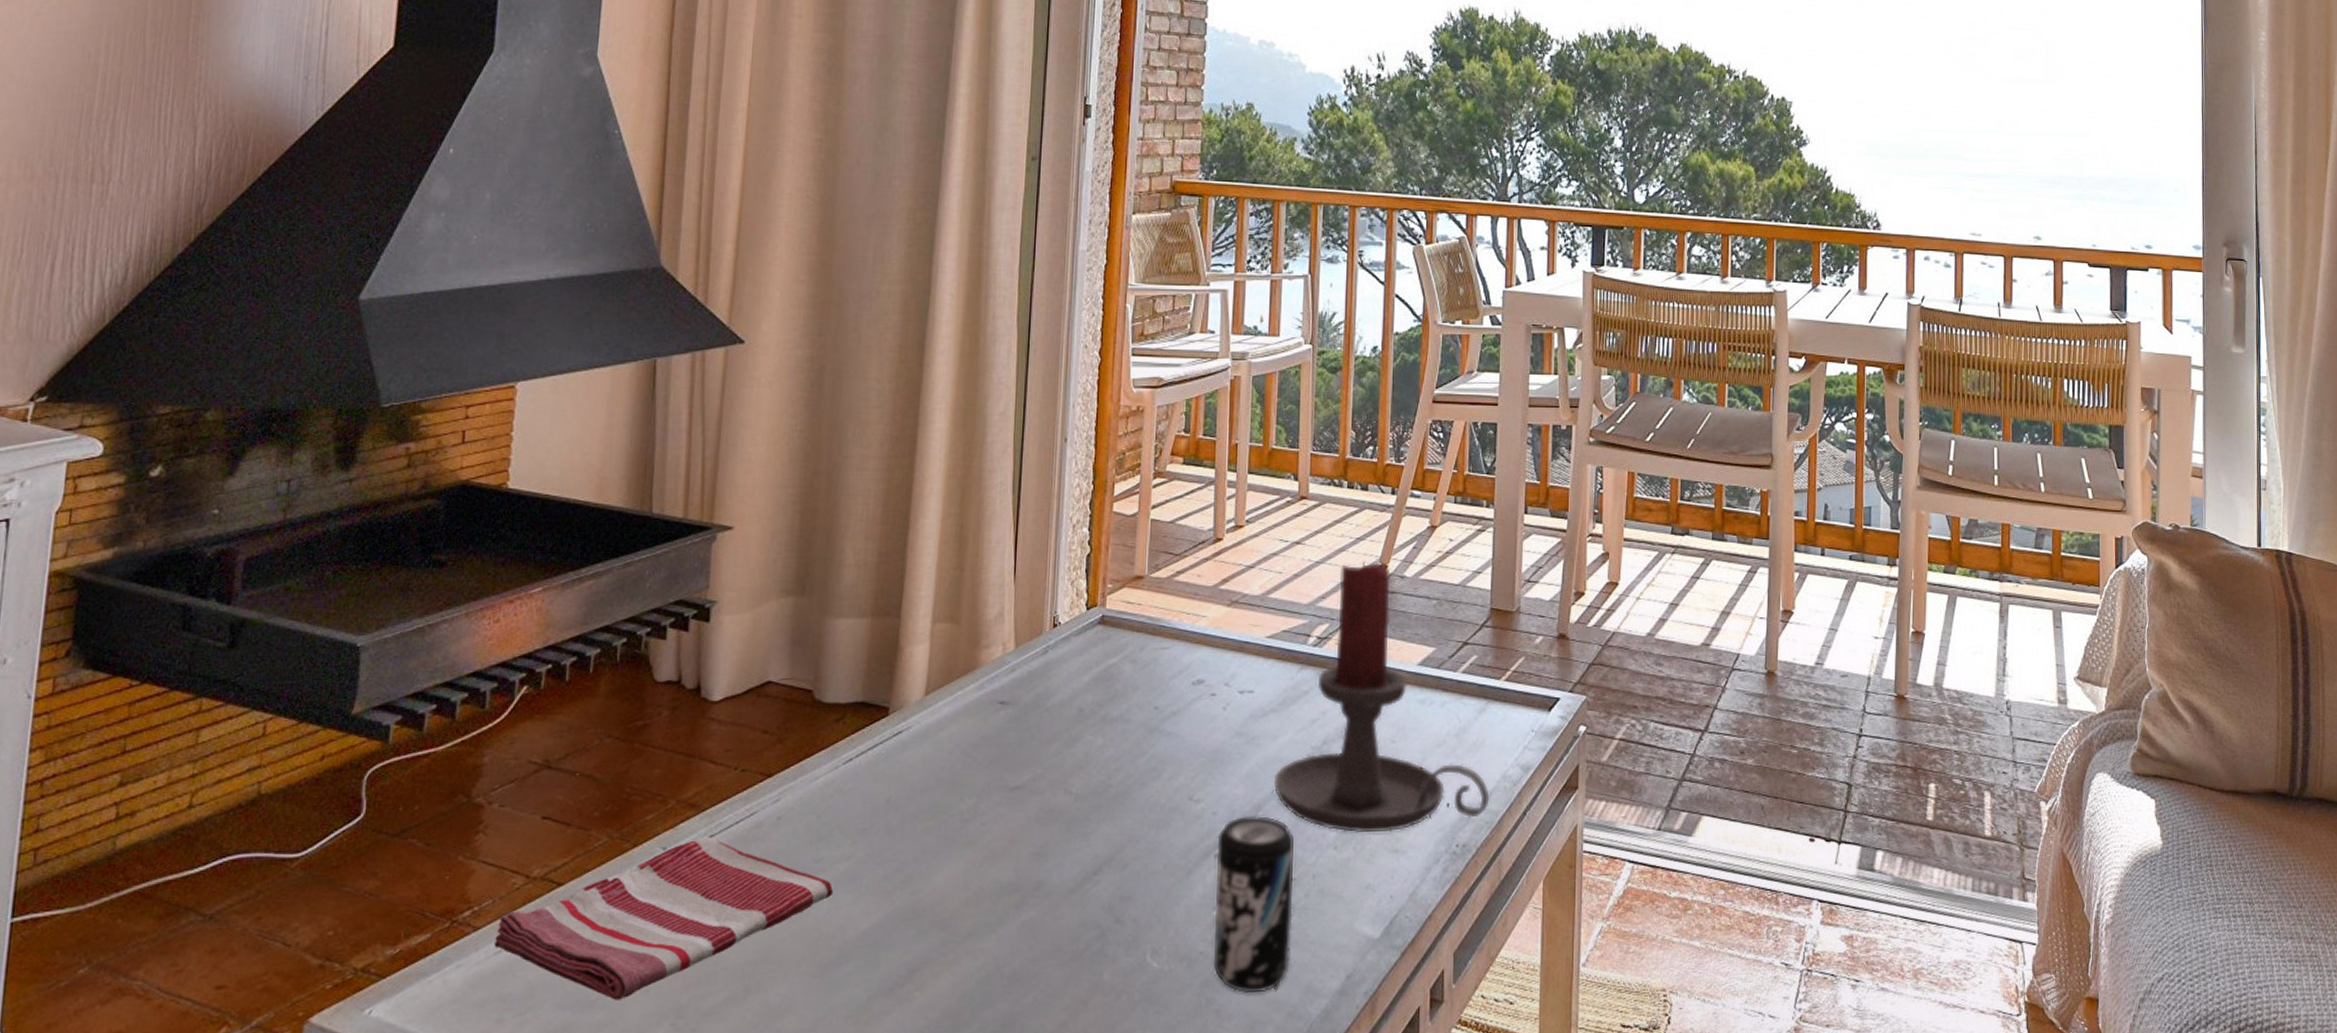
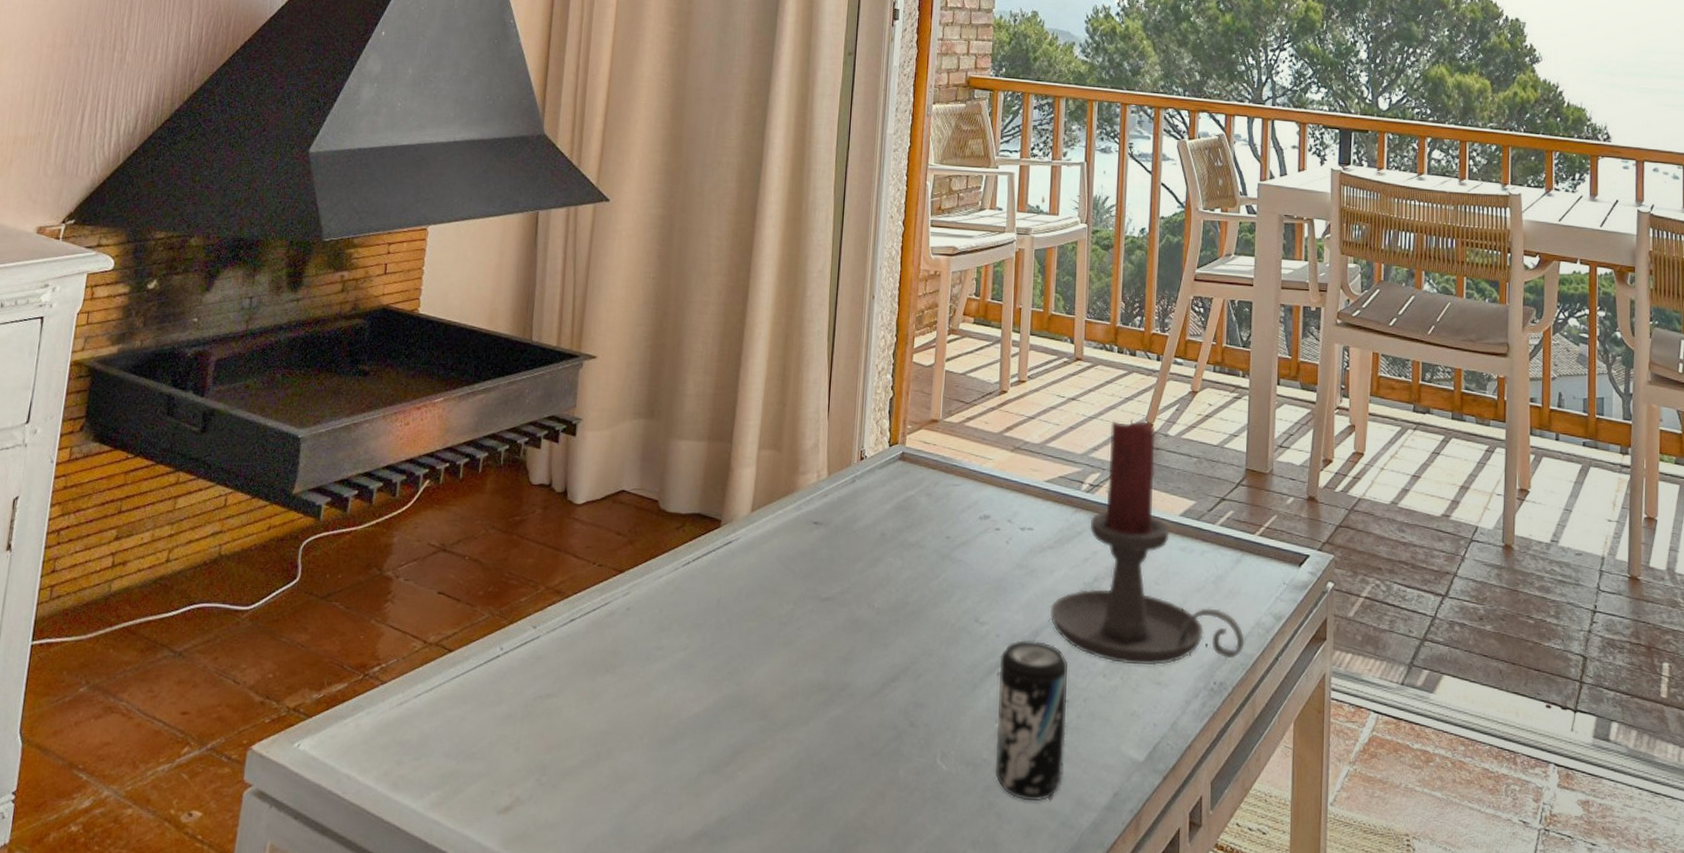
dish towel: present [494,836,834,1000] -> none [397,620,672,755]

